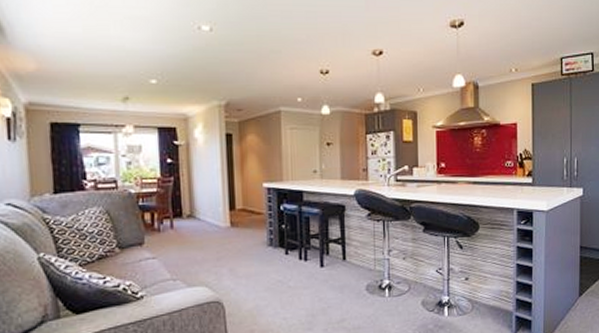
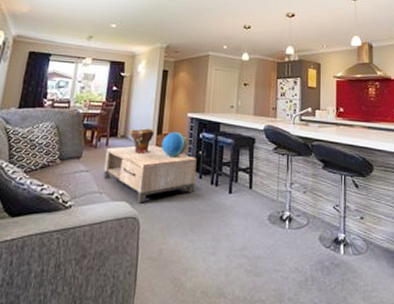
coffee table: none [172,222,282,287] -> present [103,144,197,203]
decorative urn: none [196,204,227,234] -> present [129,128,155,154]
decorative globe: none [236,206,266,235] -> present [161,132,187,158]

